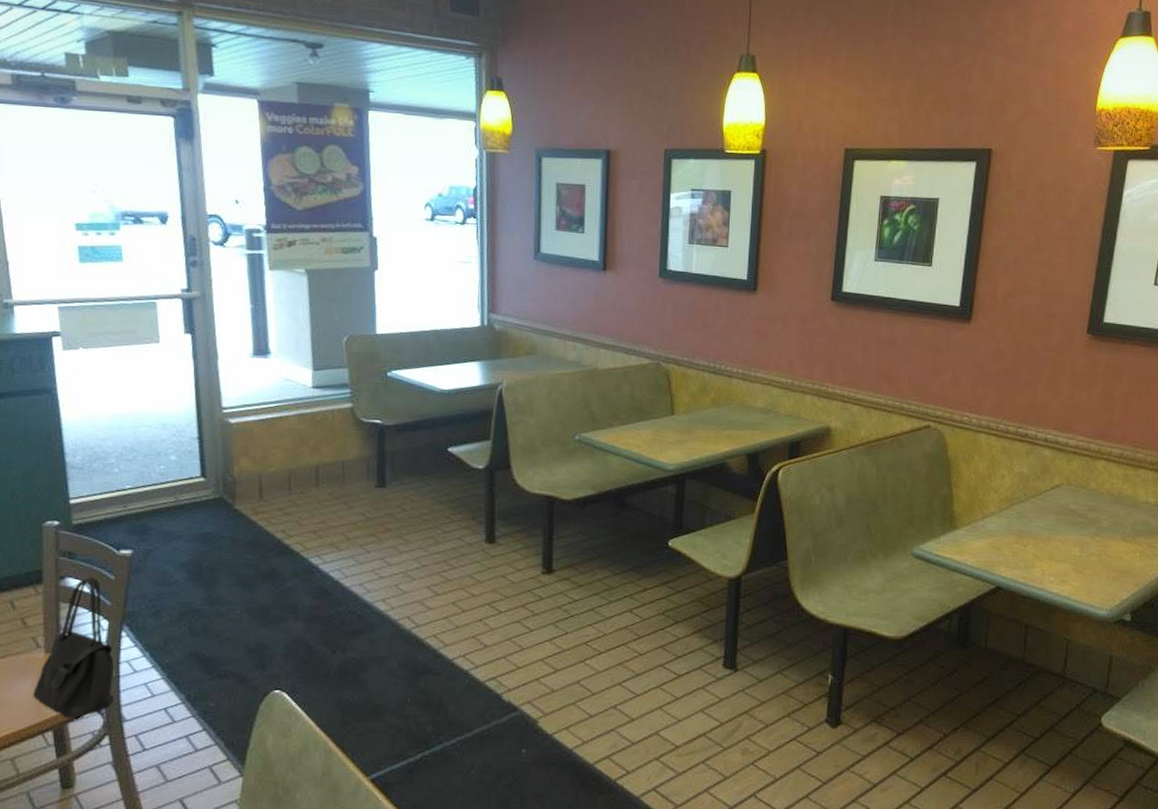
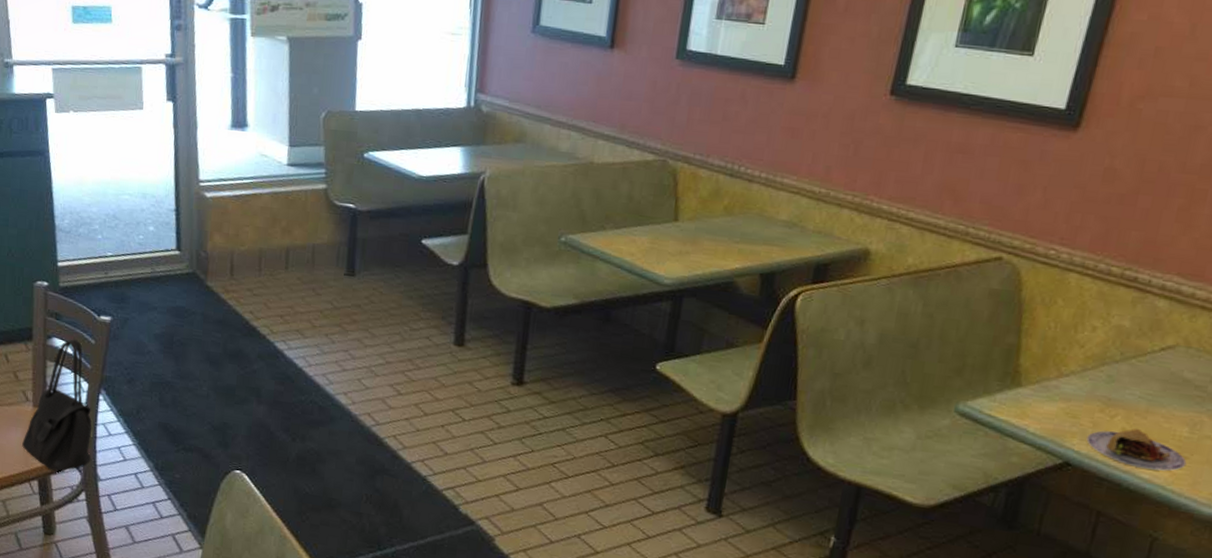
sandwich: none [1010,553,1082,585] -> present [1086,428,1187,471]

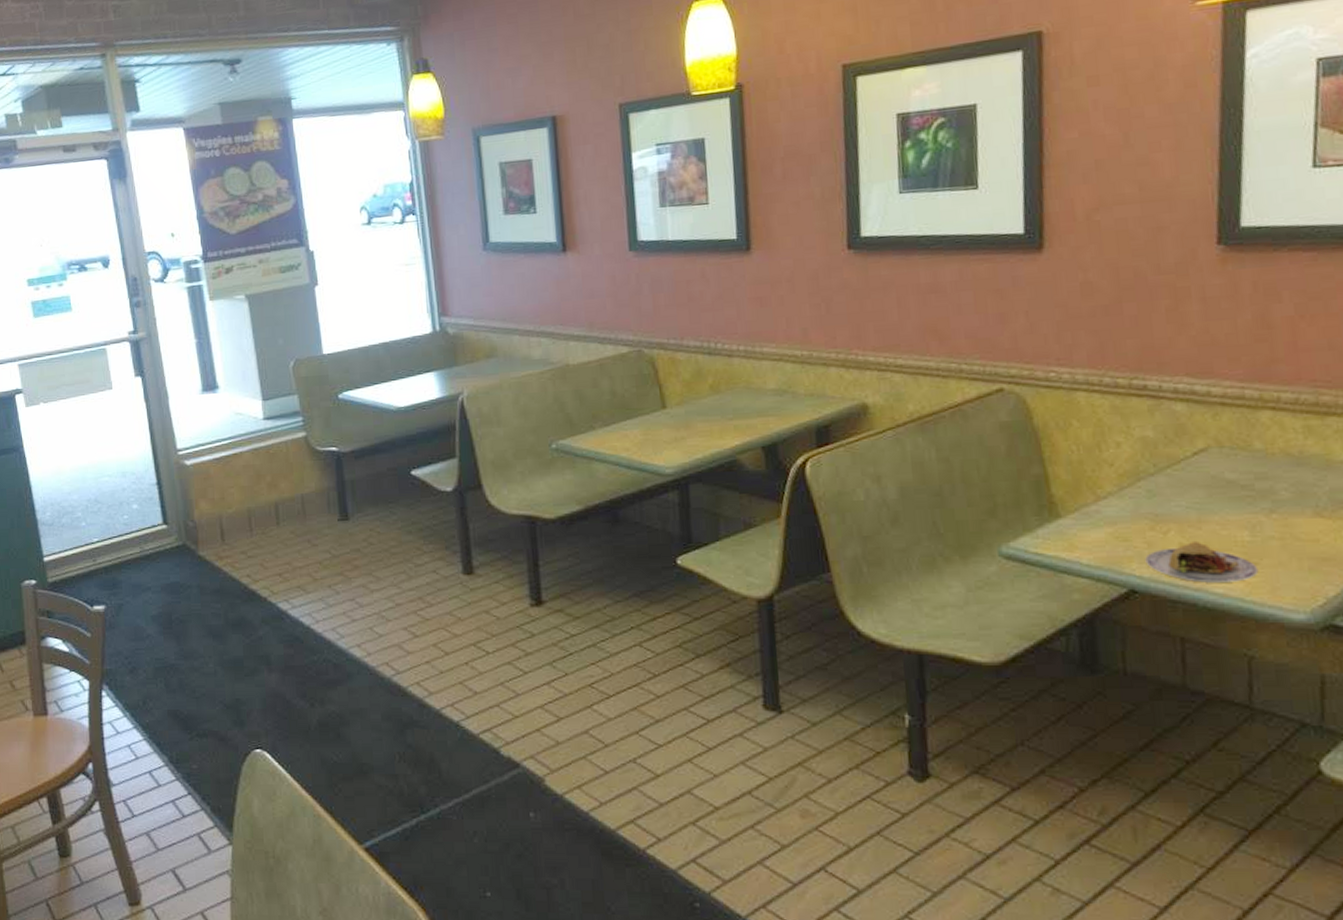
handbag: present [22,339,92,472] -> none [26,636,101,783]

